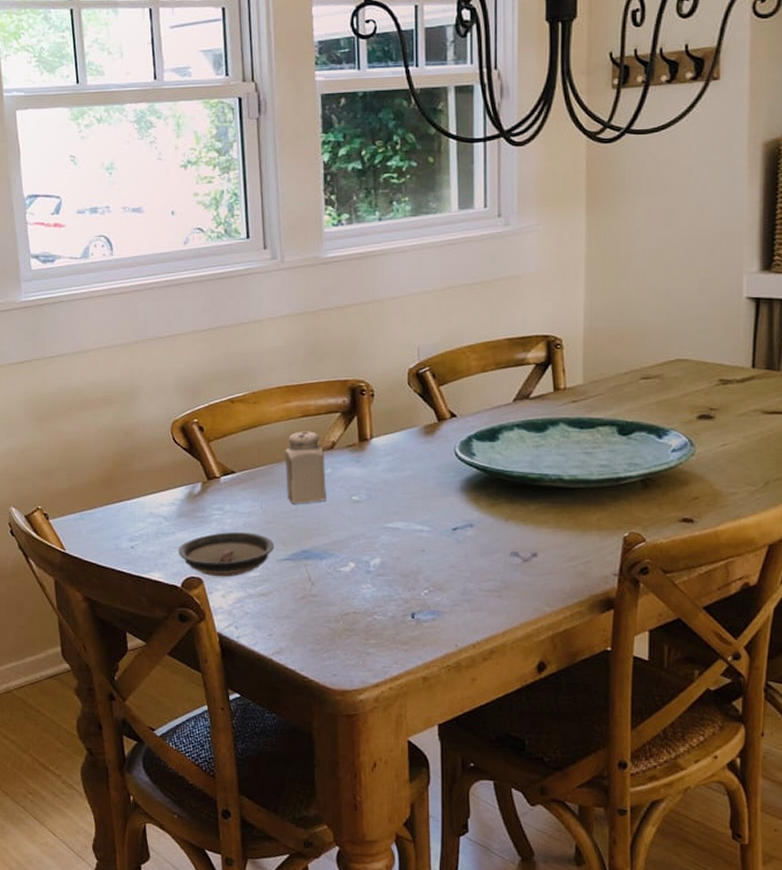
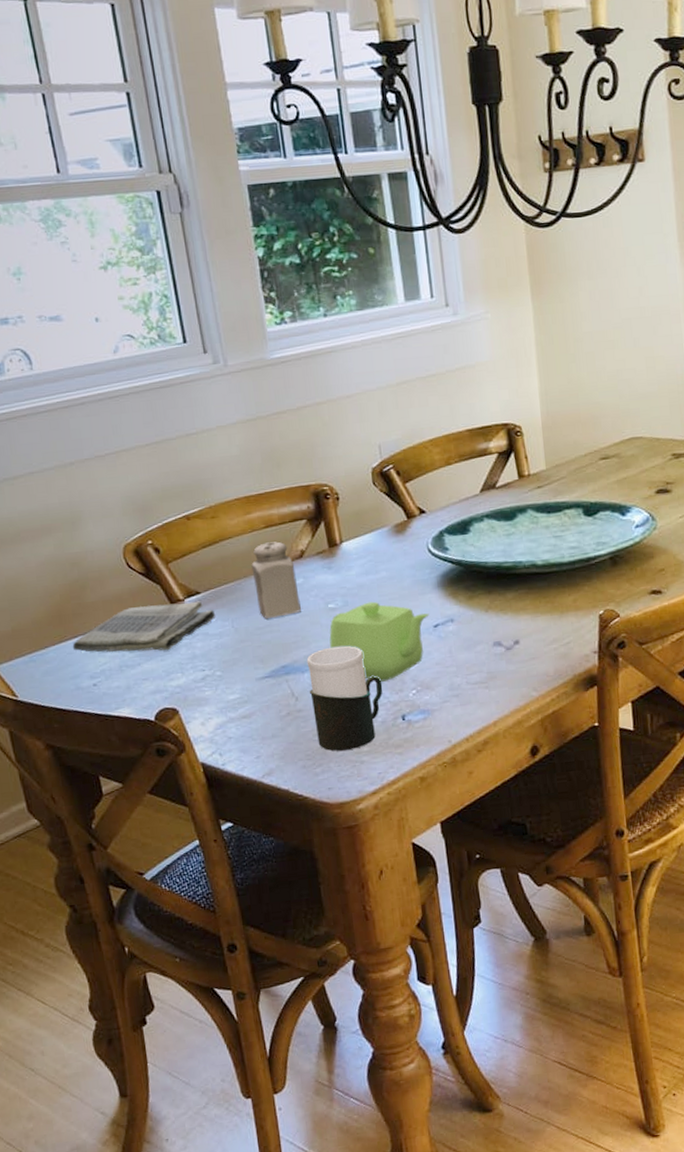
dish towel: none [117,480,247,524] -> present [72,601,216,652]
saucer: present [178,532,275,577] -> none [146,654,253,705]
cup: none [325,538,396,640] -> present [306,645,383,751]
teapot: none [350,498,449,578] -> present [329,601,429,682]

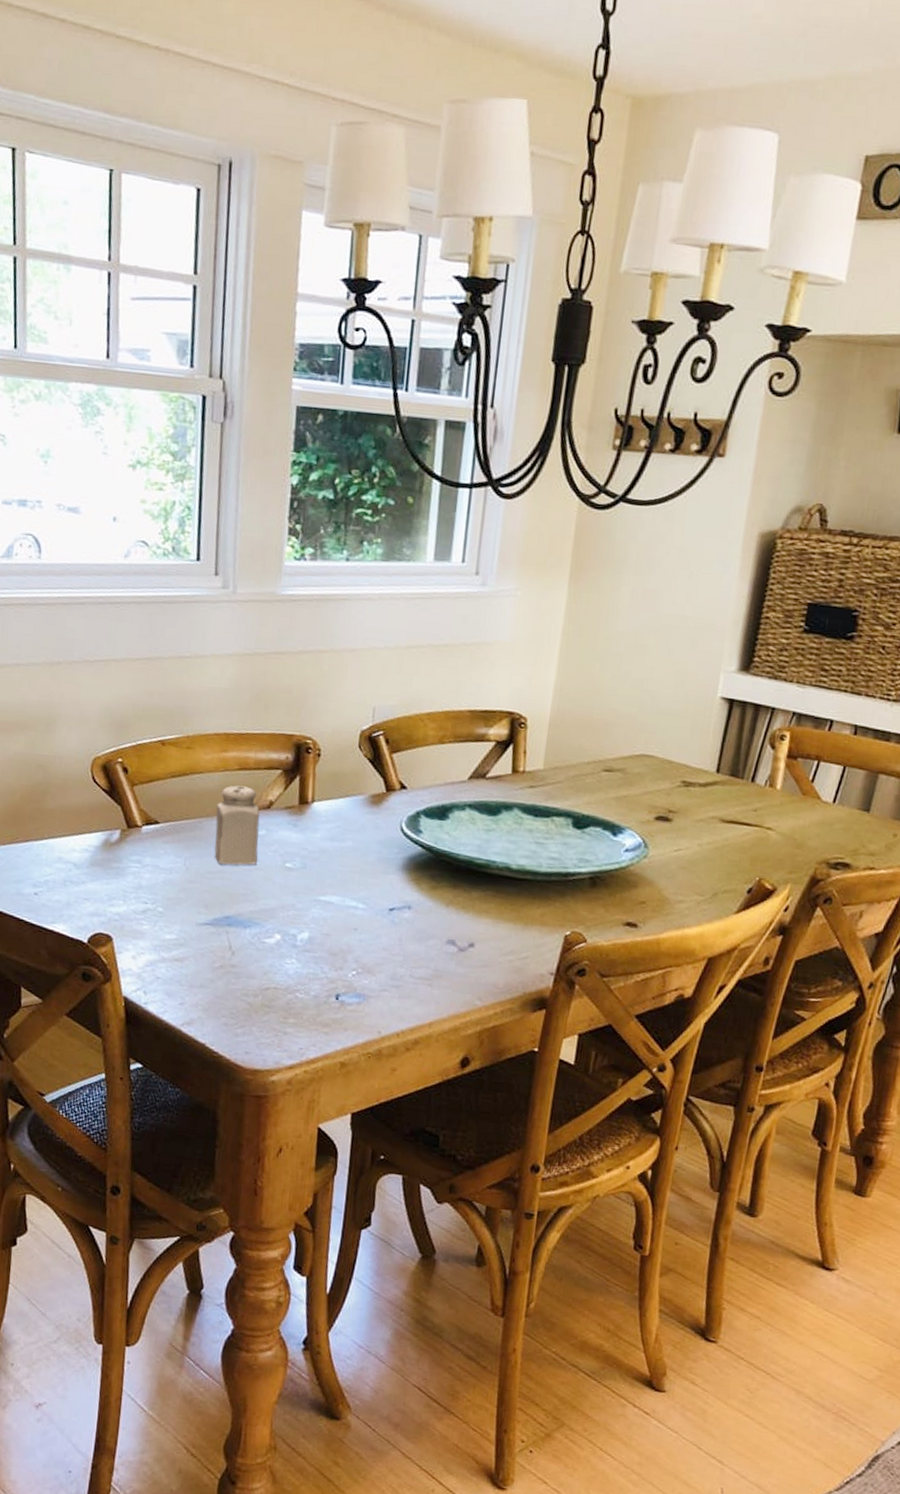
dish towel: present [72,601,216,652] -> none [21,823,170,875]
cup: present [306,645,383,751] -> none [245,907,323,1018]
teapot: present [329,601,429,682] -> none [278,869,387,956]

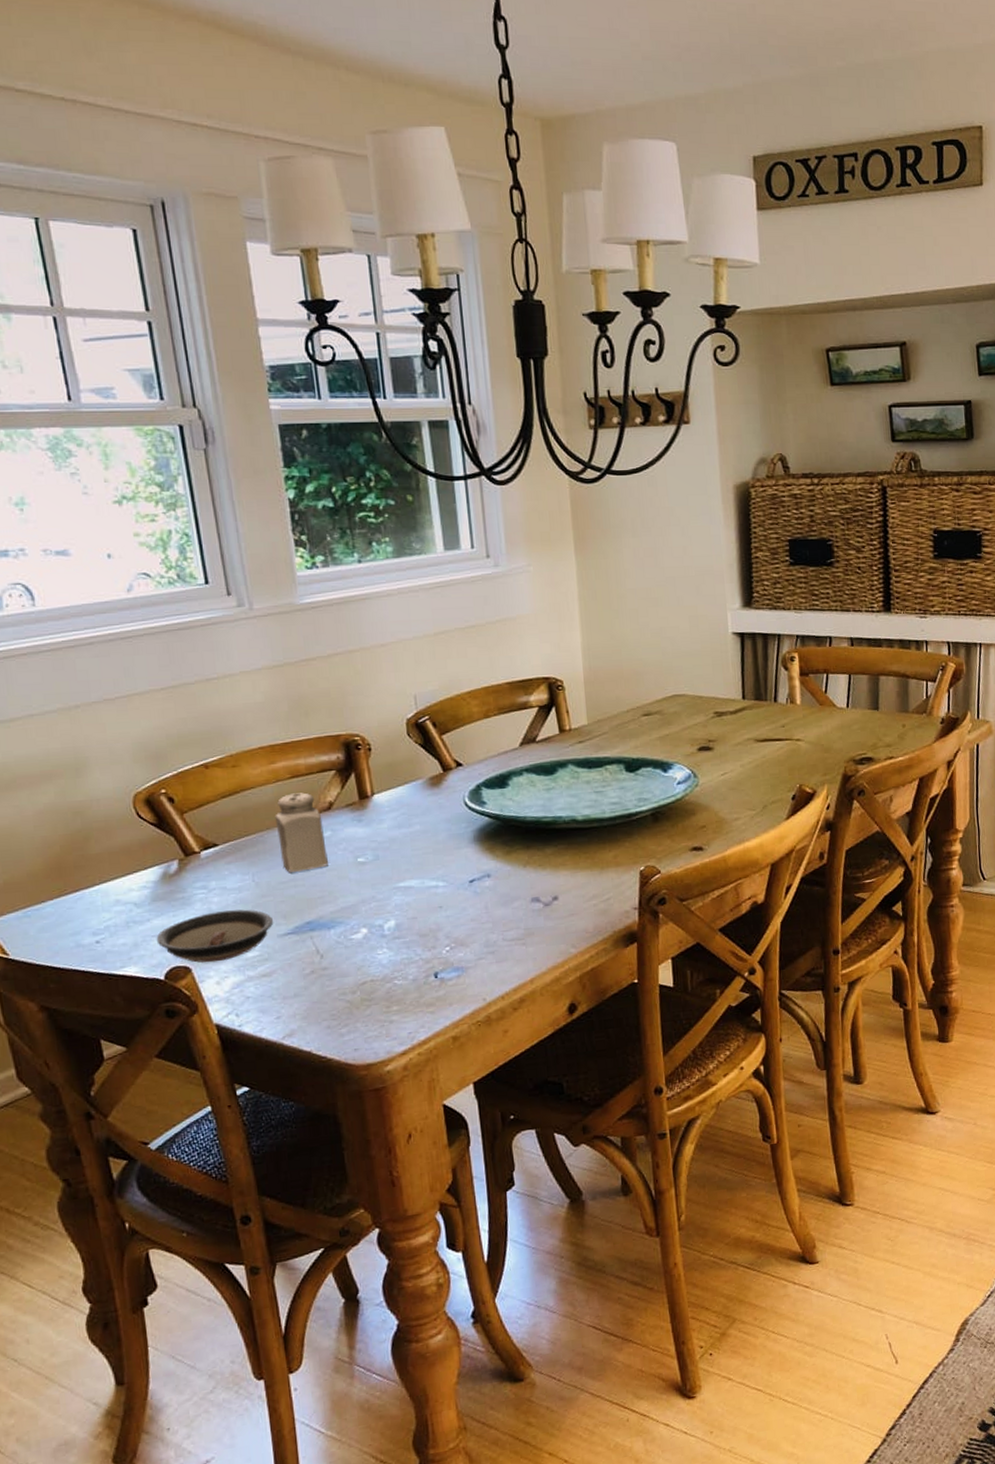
saucer: none [87,887,196,937] -> present [156,909,274,963]

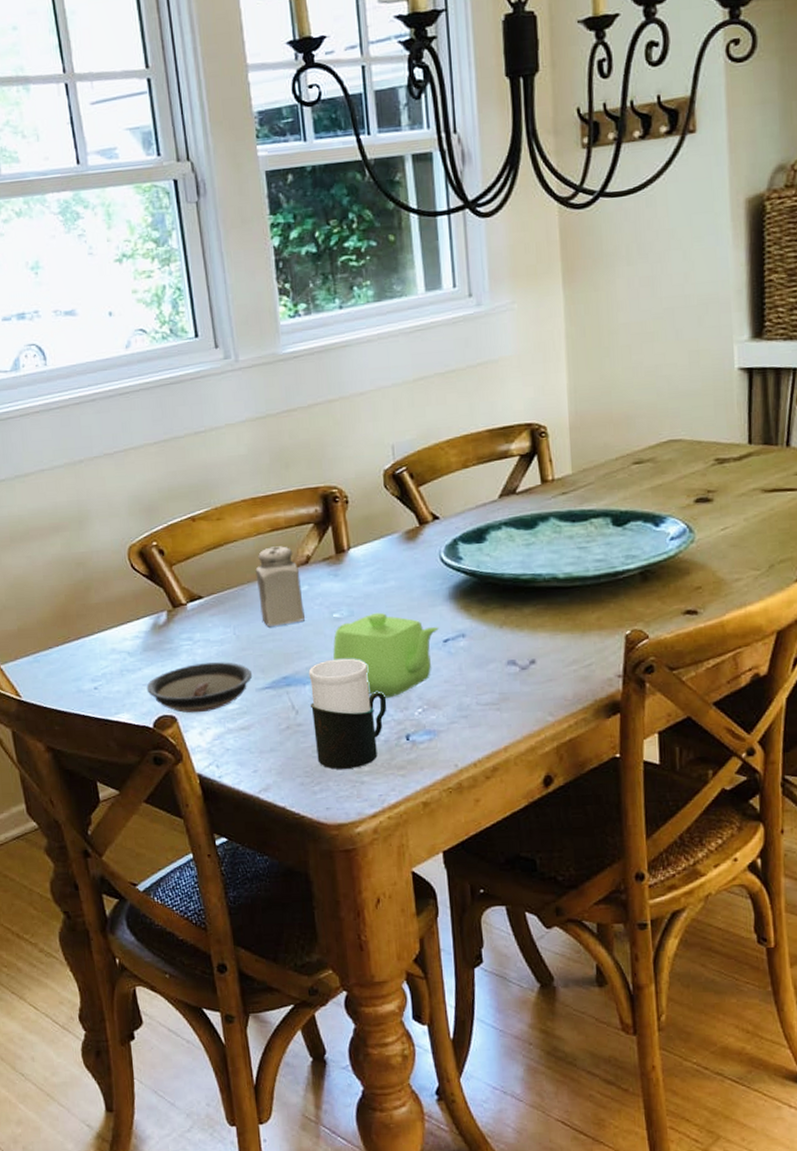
cup: none [333,901,415,1011] -> present [308,658,387,769]
teapot: none [358,855,465,939] -> present [333,612,439,698]

